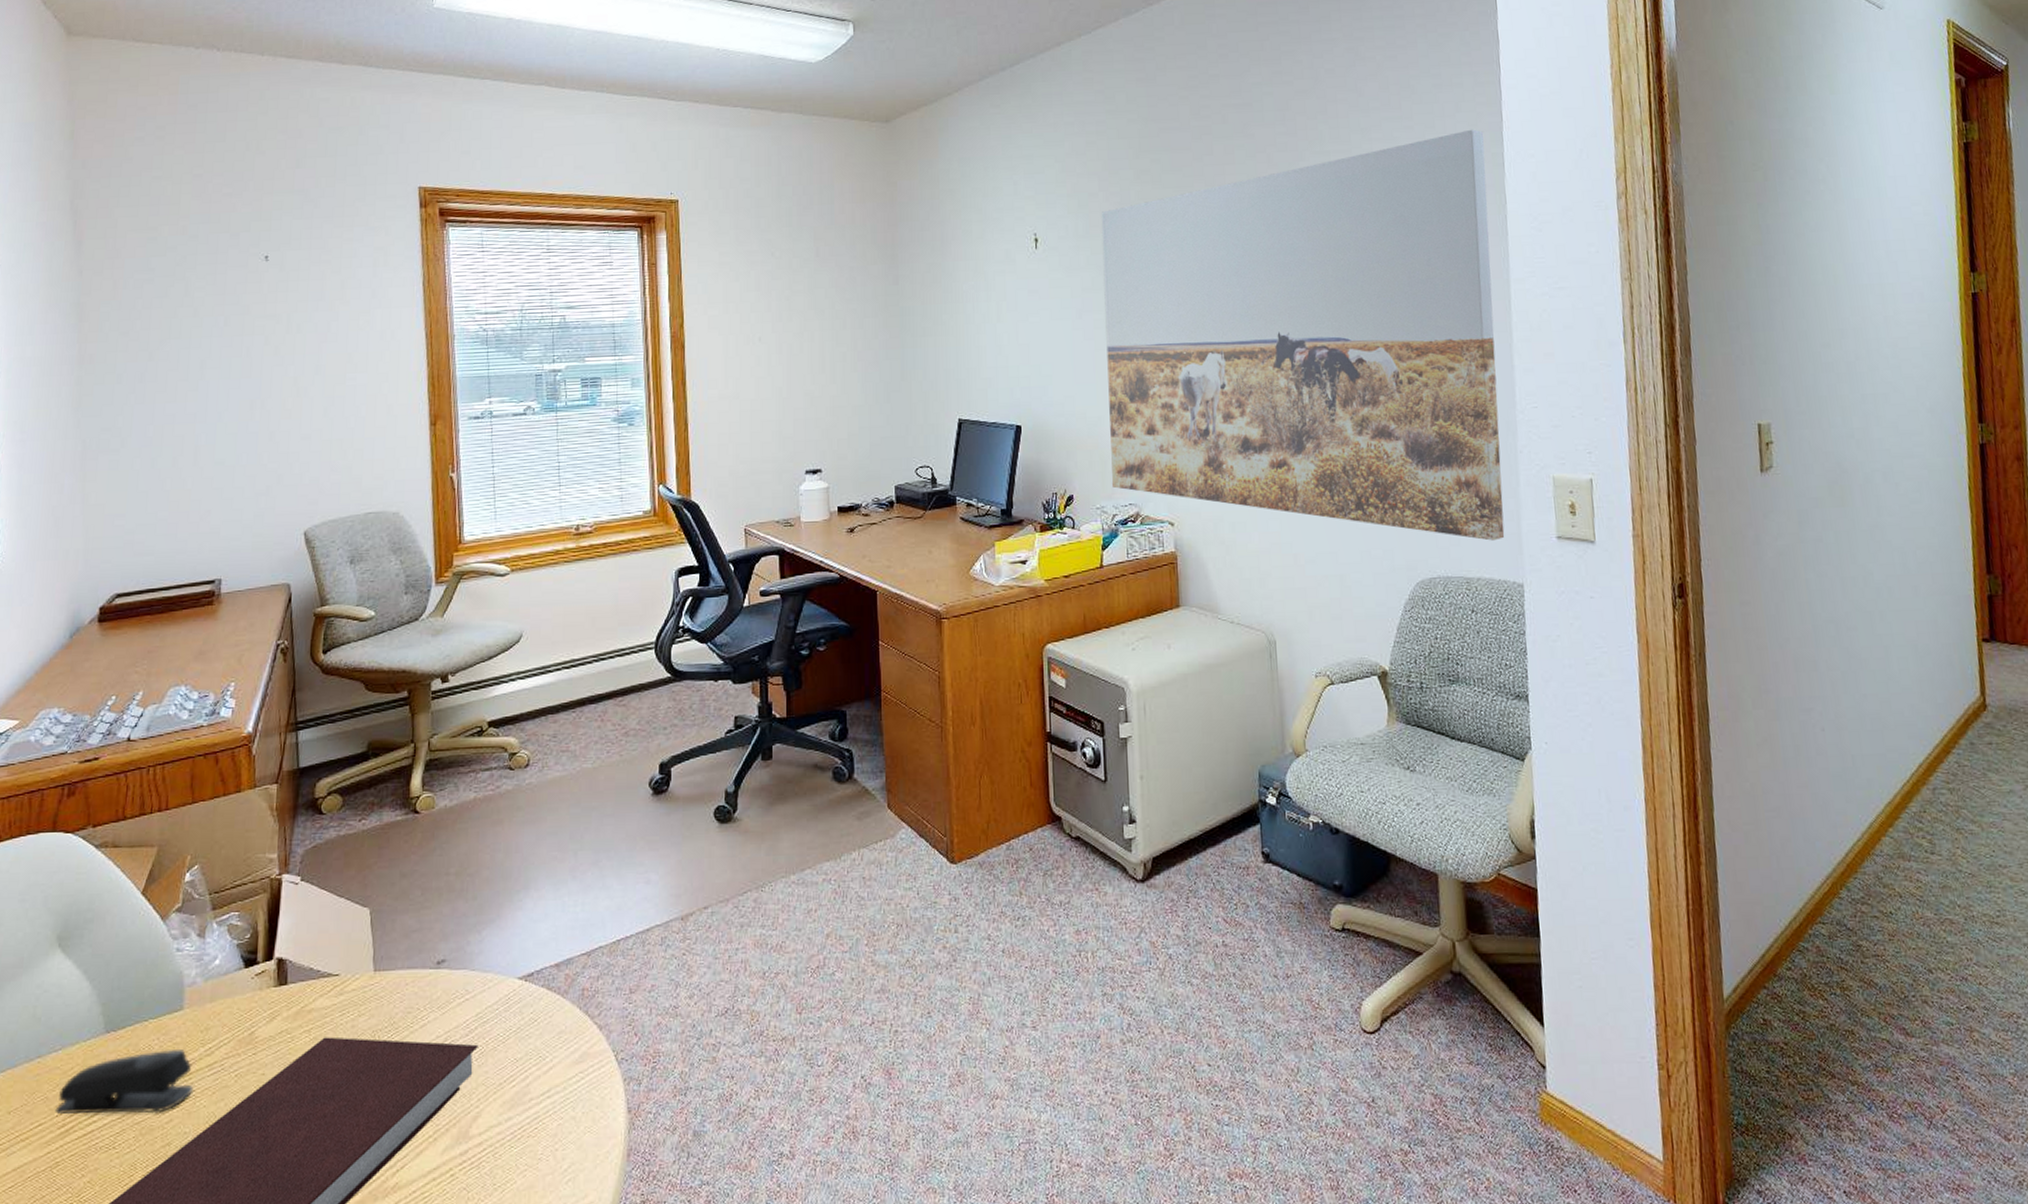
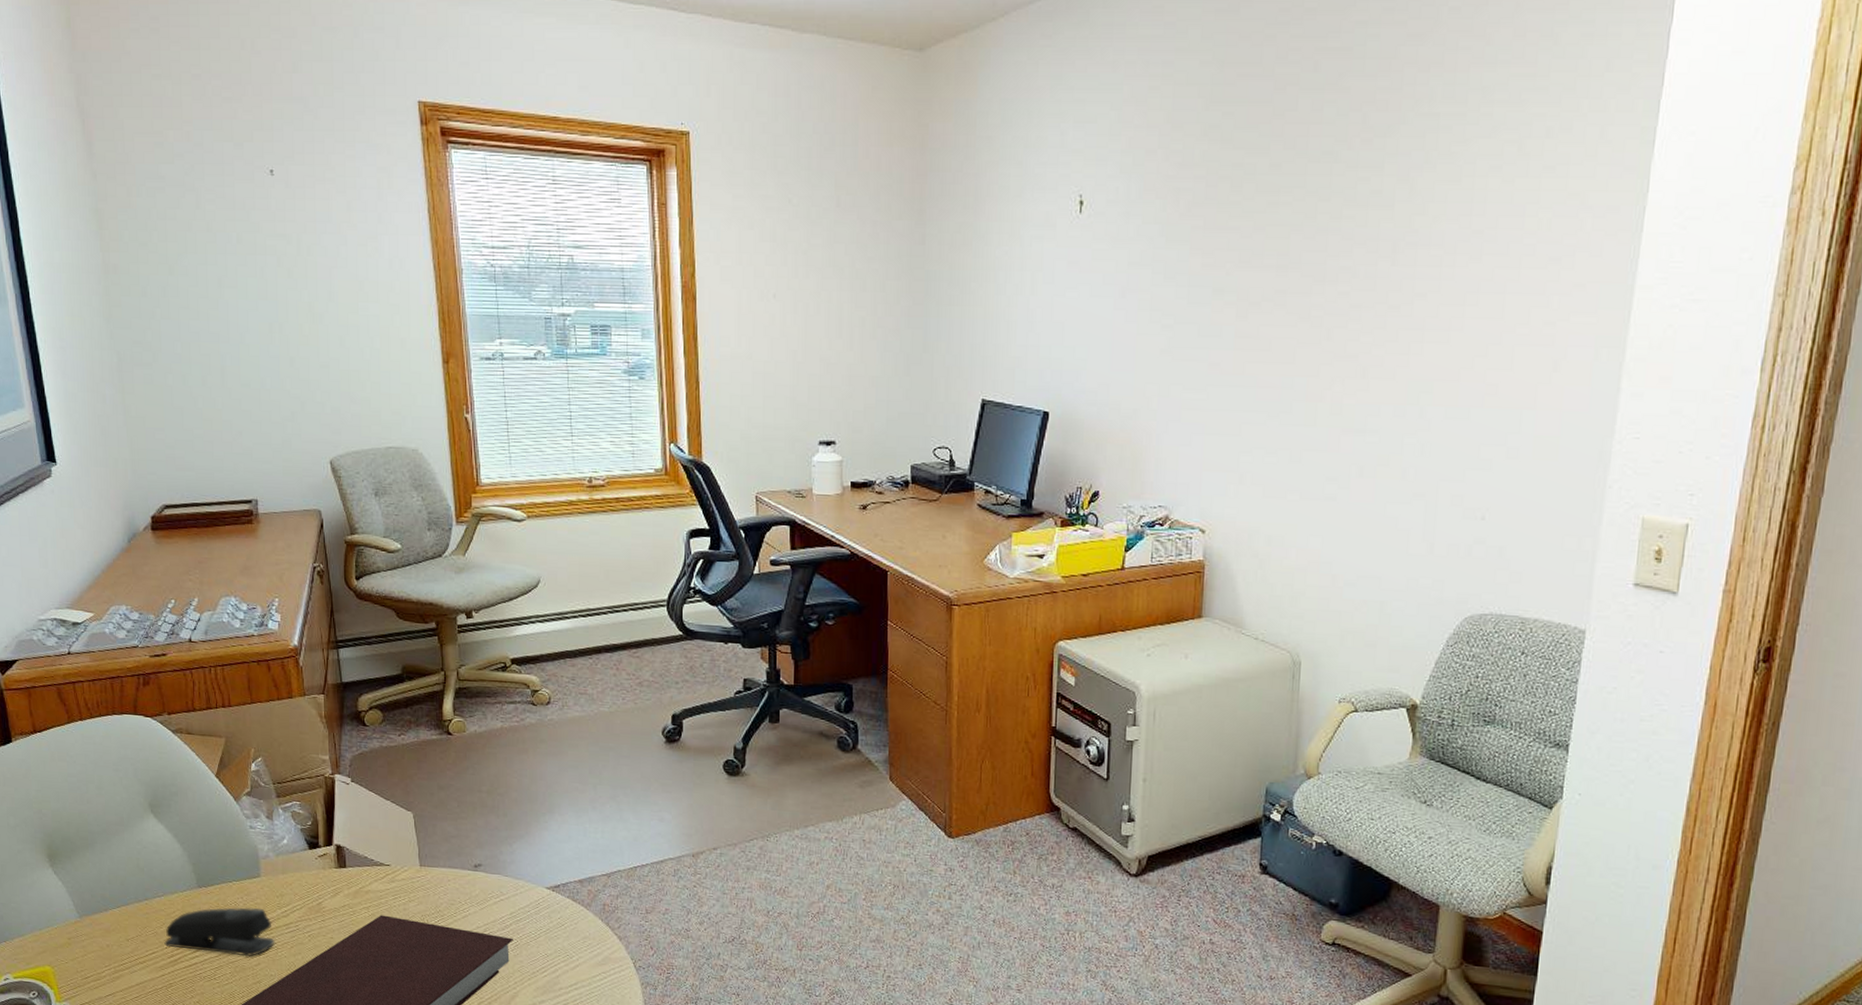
wall art: present [1101,129,1505,541] -> none [1141,94,1637,581]

